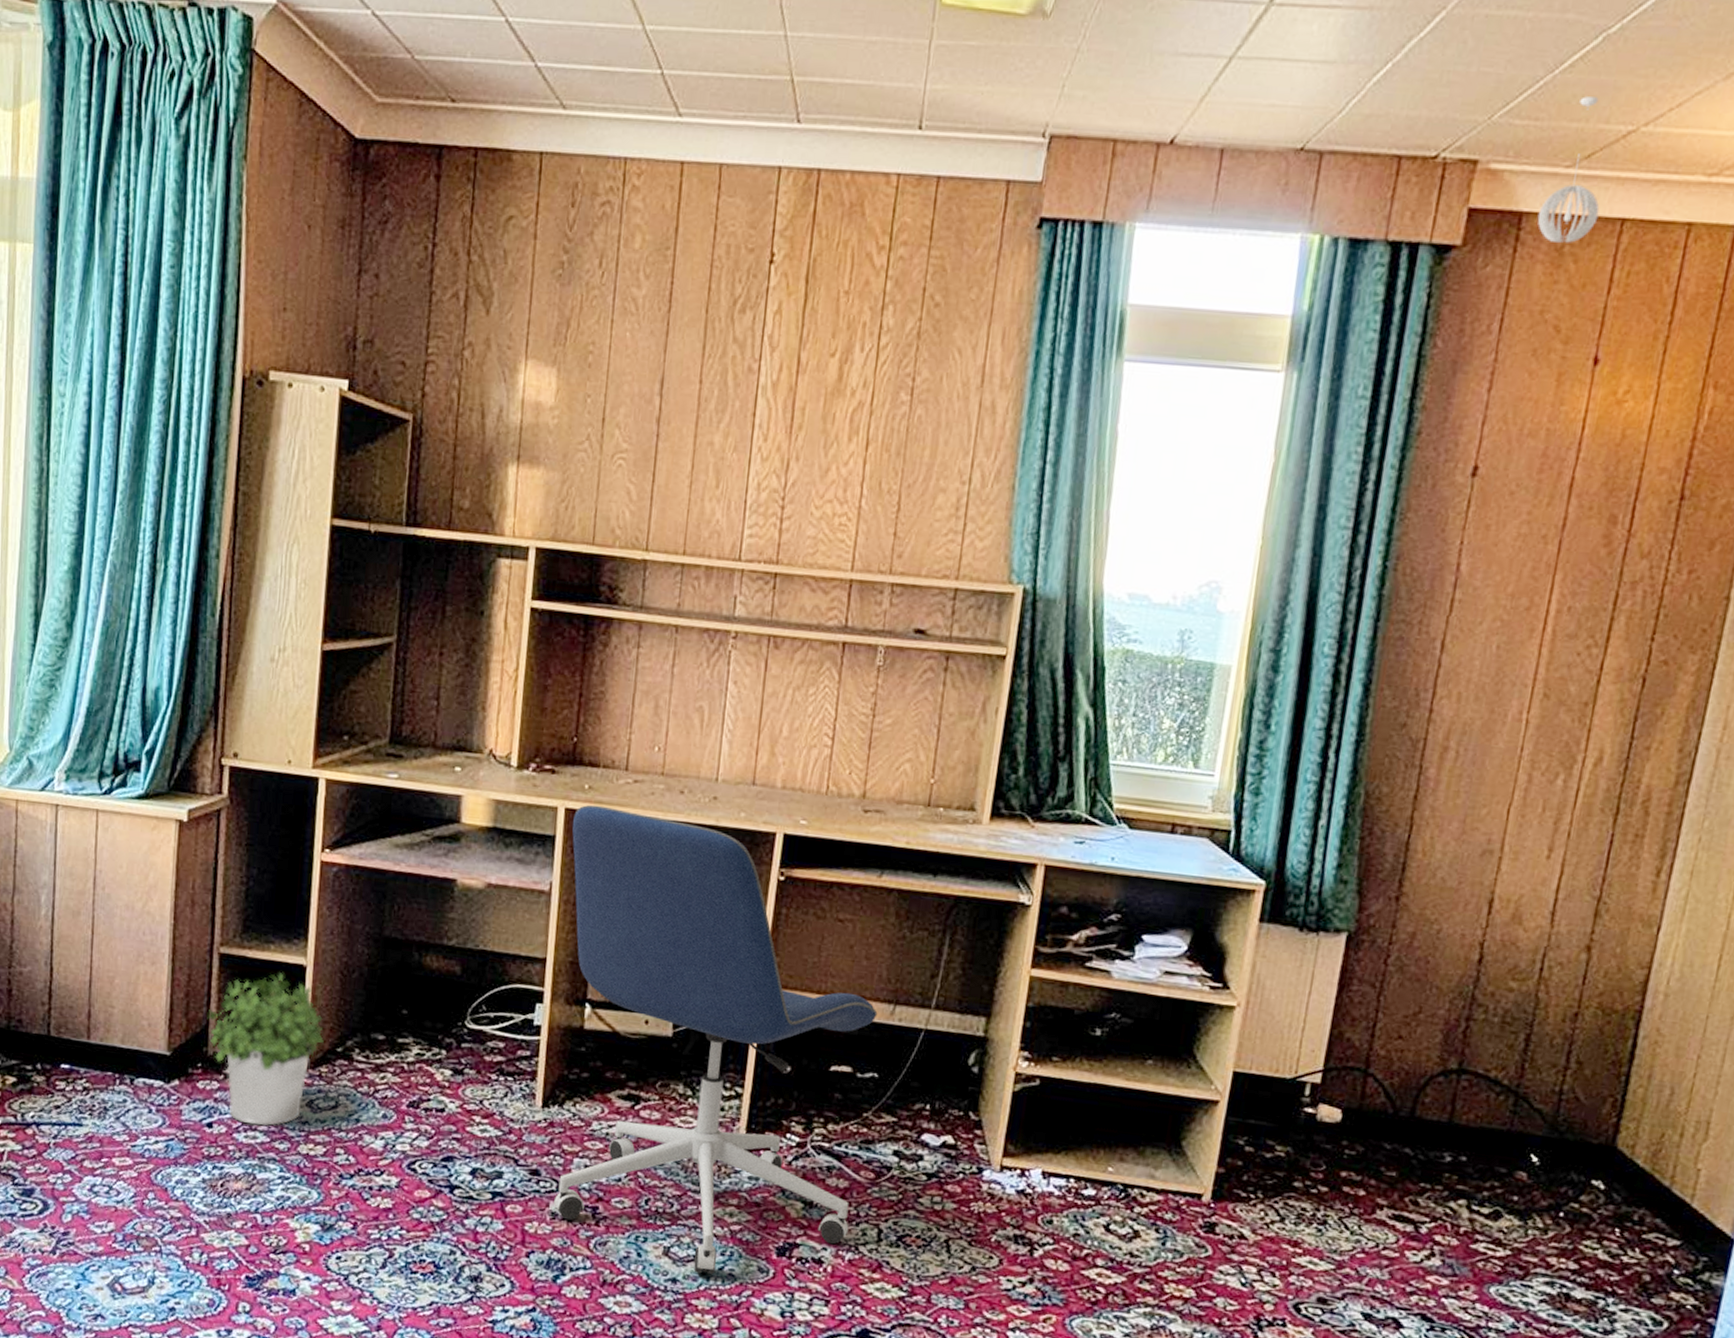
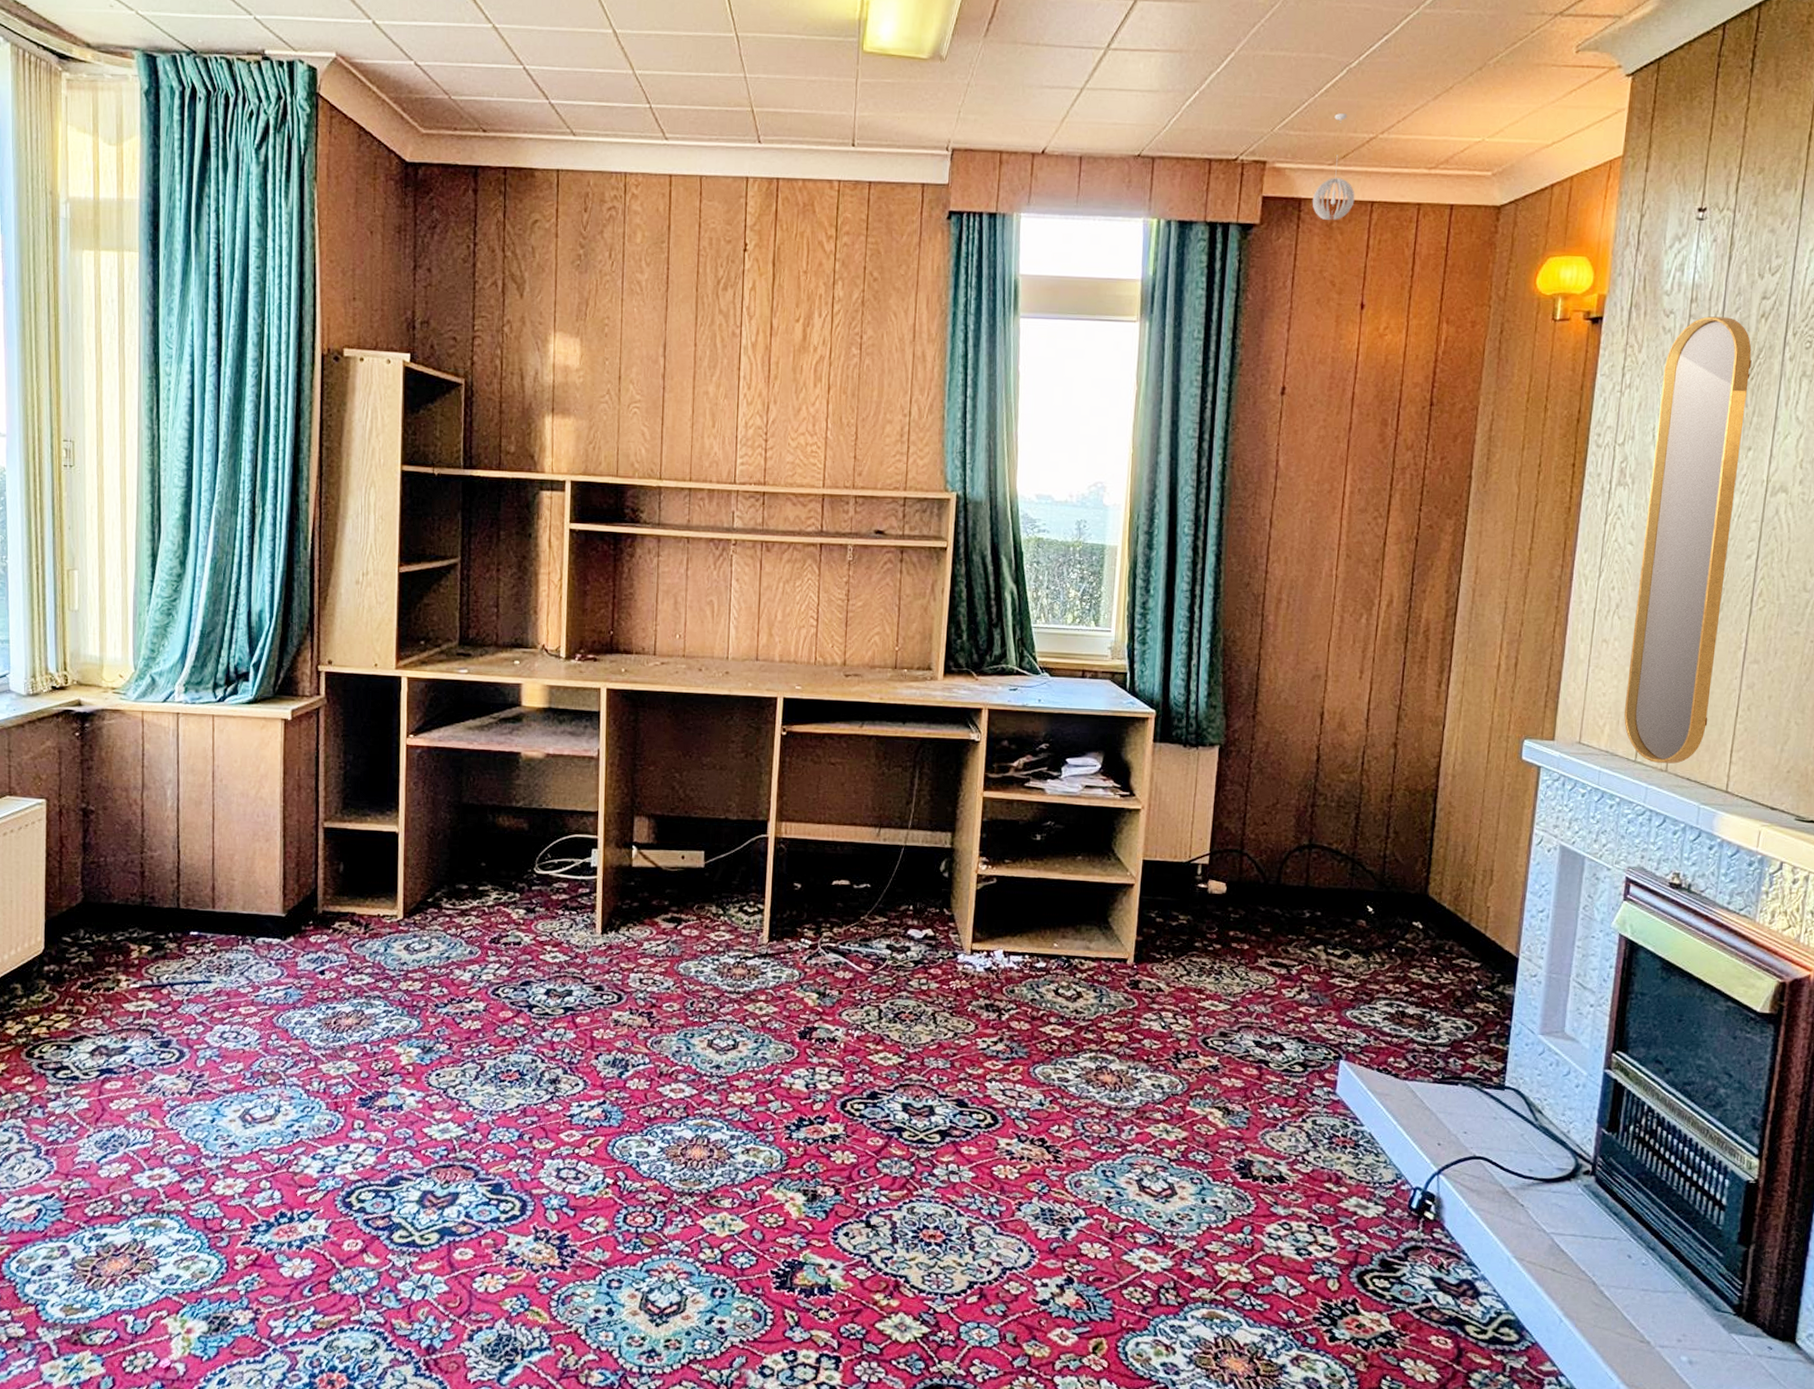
potted plant: present [207,972,324,1126] -> none [315,840,416,969]
office chair: present [554,804,878,1275] -> none [613,684,867,1060]

